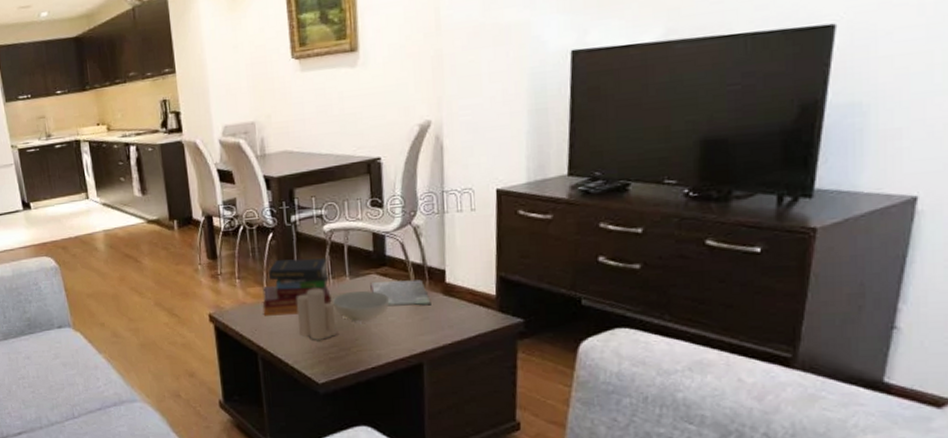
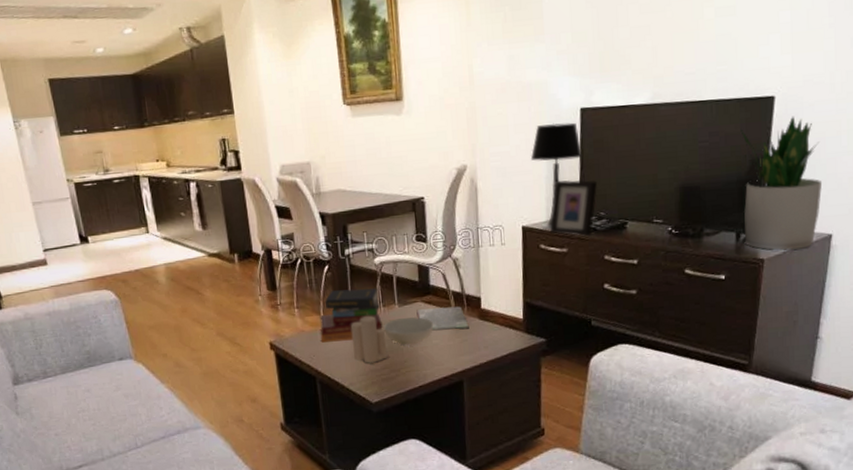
table lamp: none [507,67,573,194] -> present [530,122,582,230]
picture frame: none [530,134,591,201] -> present [549,179,597,237]
planter: none [785,48,904,218] -> present [740,116,823,251]

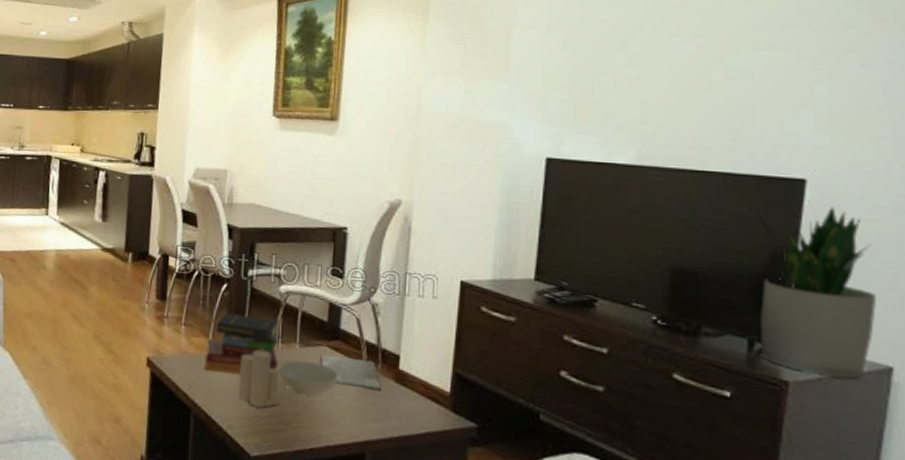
table lamp: present [530,122,582,230] -> none [479,169,544,291]
picture frame: present [549,179,597,237] -> none [494,234,560,309]

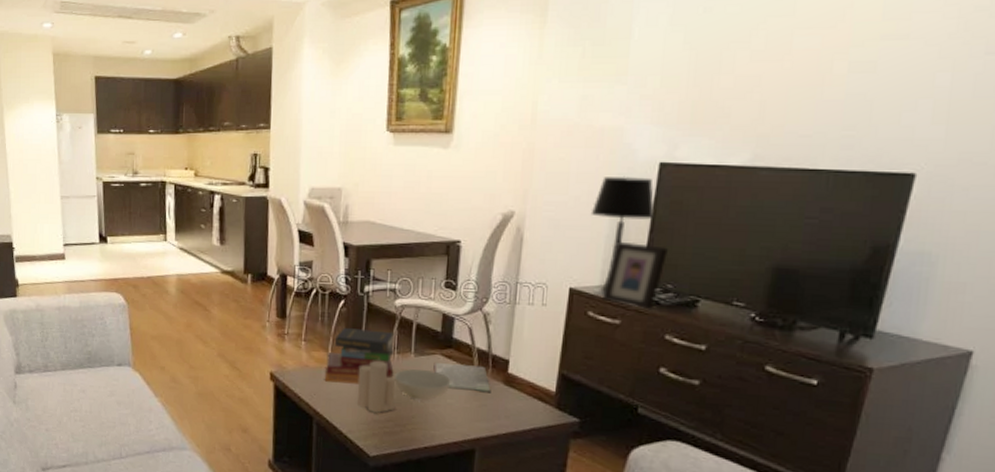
table lamp: none [479,169,544,291] -> present [590,176,655,296]
picture frame: none [494,234,560,309] -> present [601,241,668,311]
planter: present [757,207,877,379] -> none [851,200,970,364]

